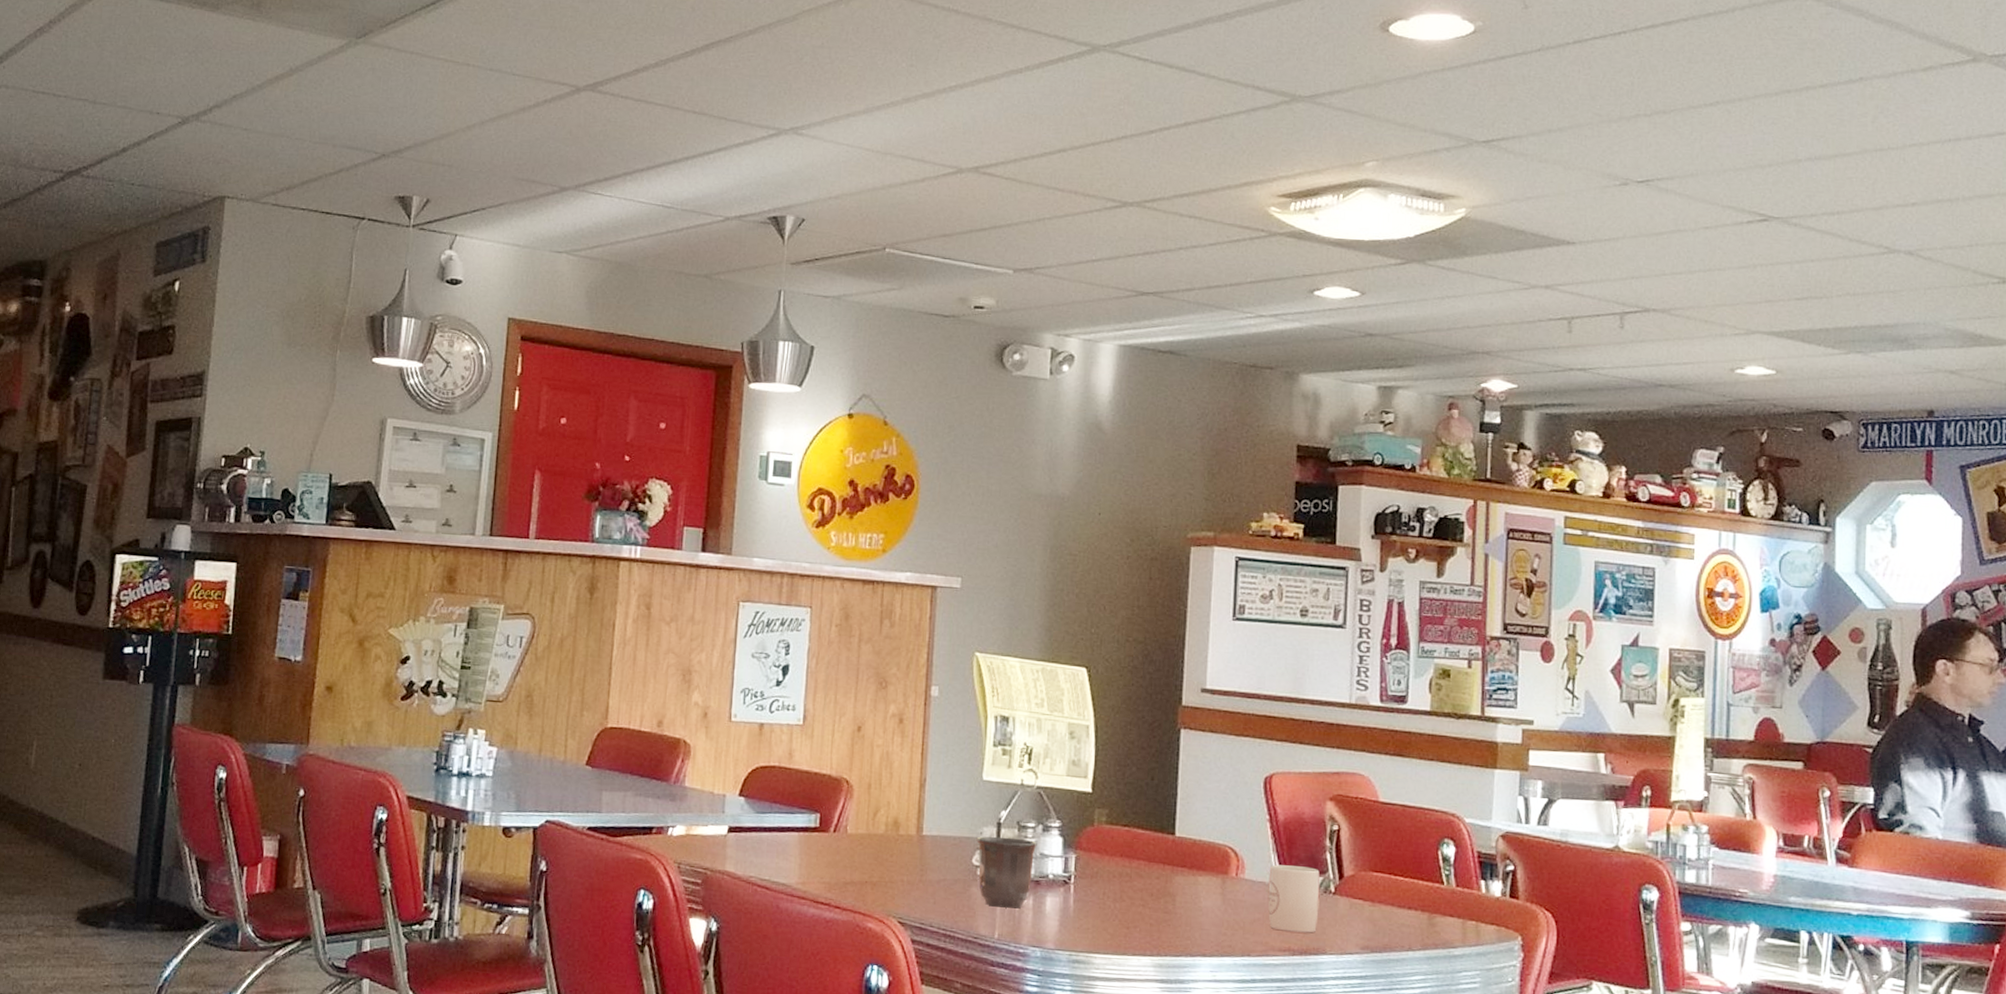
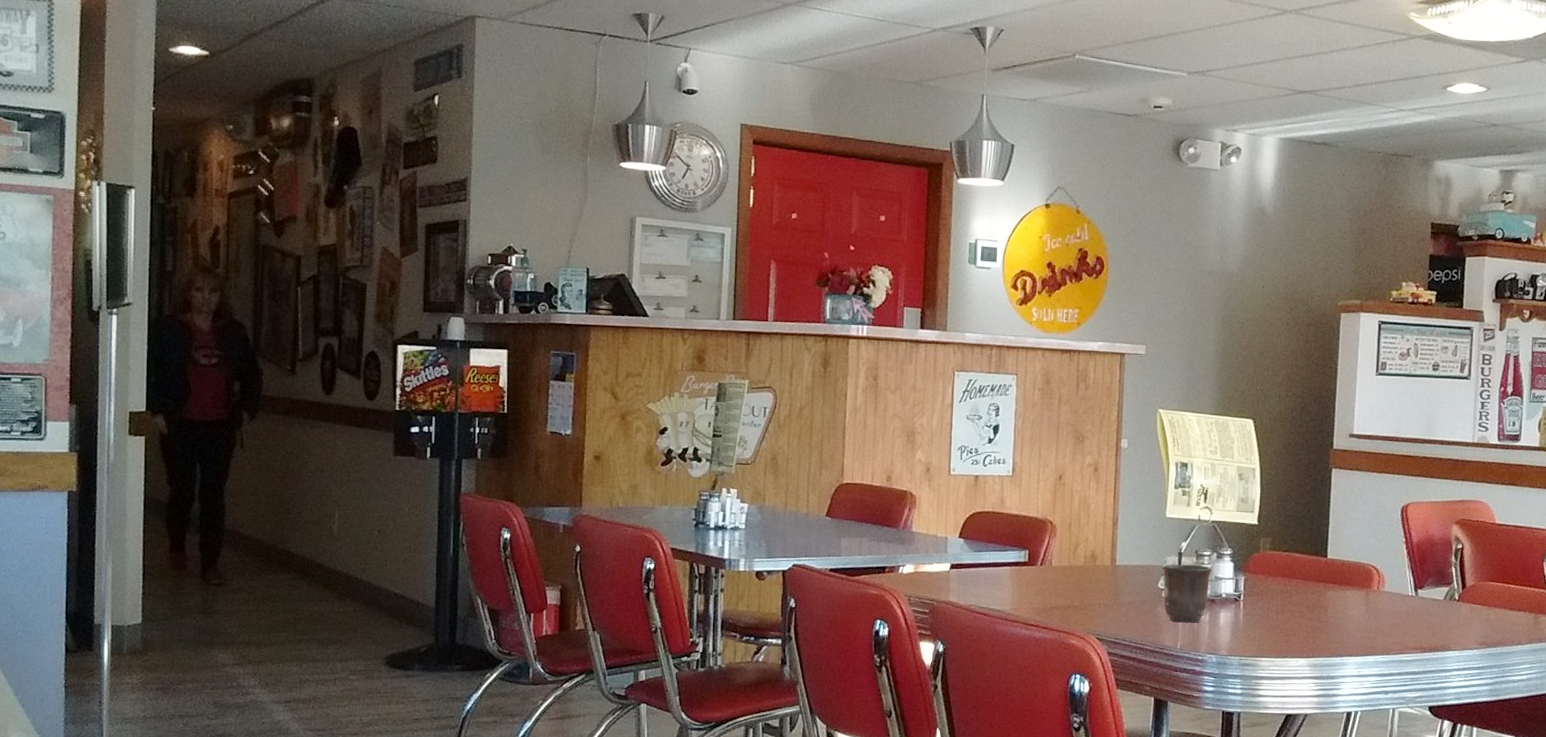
mug: present [1267,864,1320,934] -> none [1403,579,1447,635]

